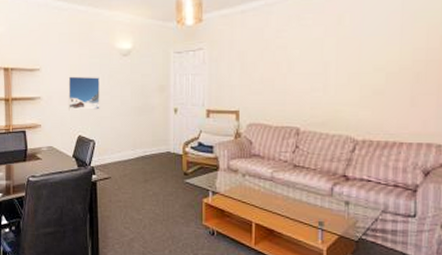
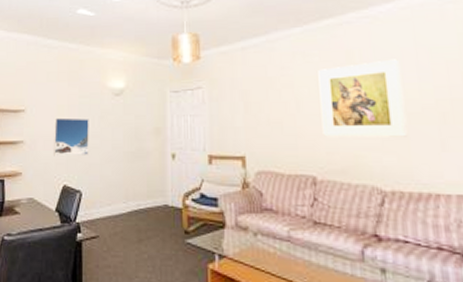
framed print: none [309,23,386,94] -> present [318,59,408,137]

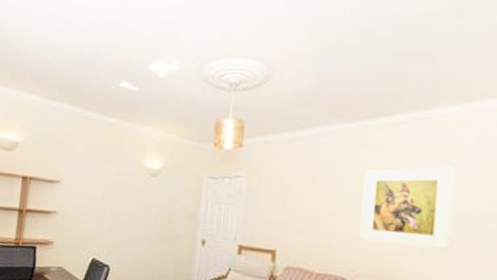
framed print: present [54,117,89,157] -> none [85,192,123,232]

